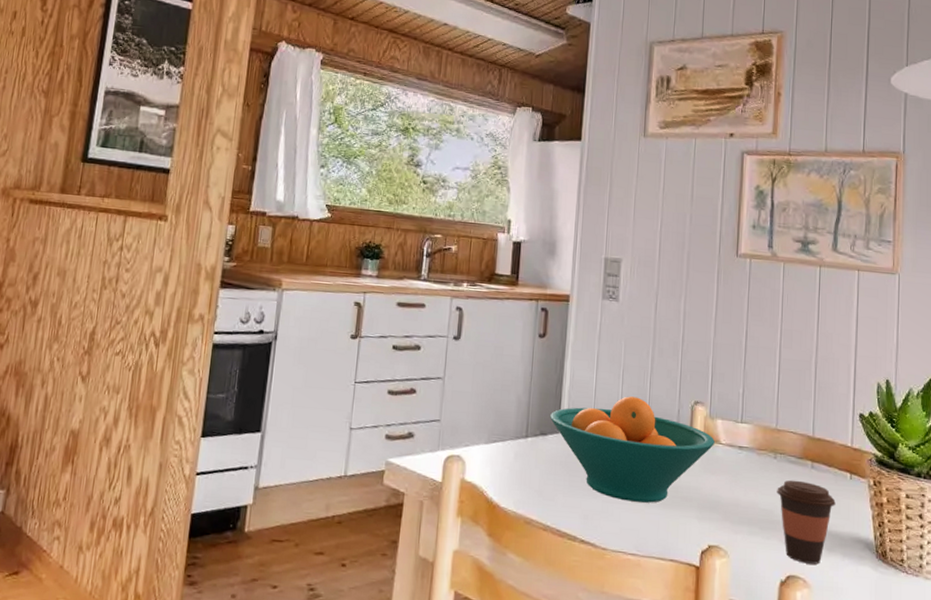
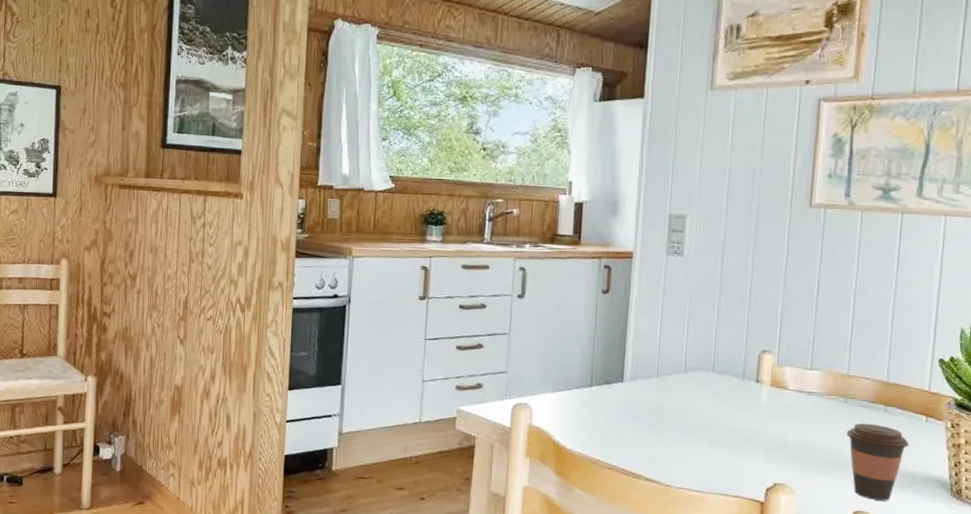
fruit bowl: present [550,396,715,503] -> none [614,346,782,445]

